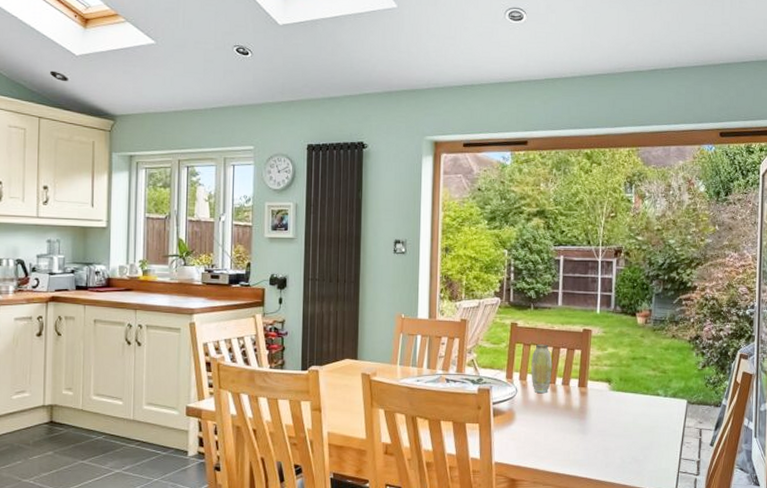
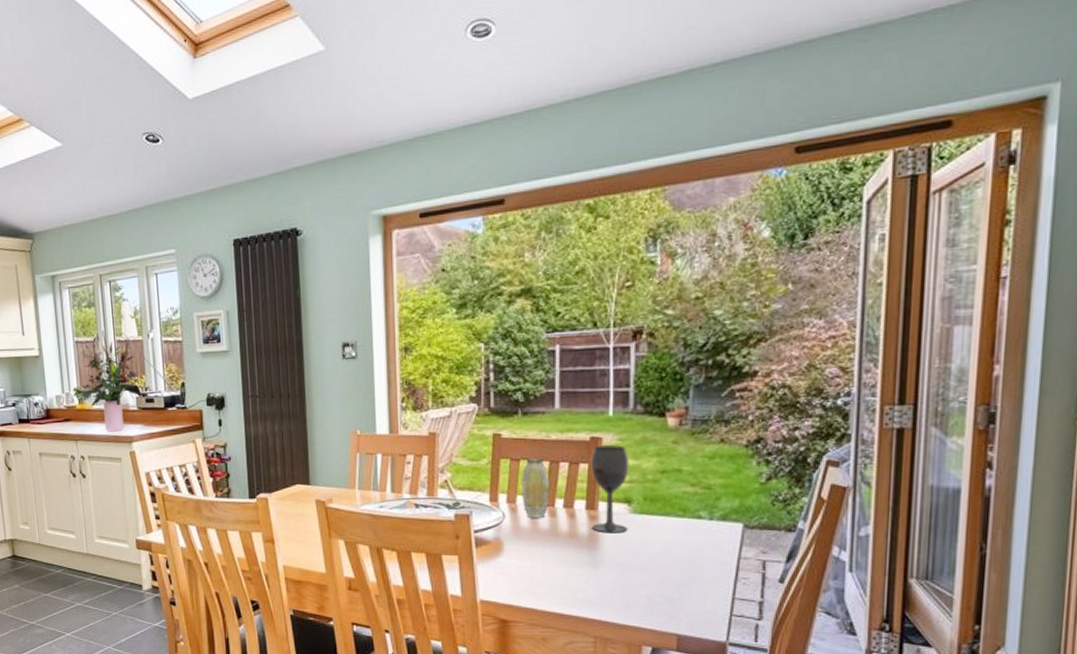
bouquet: none [138,219,208,303] -> present [73,340,143,432]
wine glass: none [583,336,611,406] -> present [591,445,630,534]

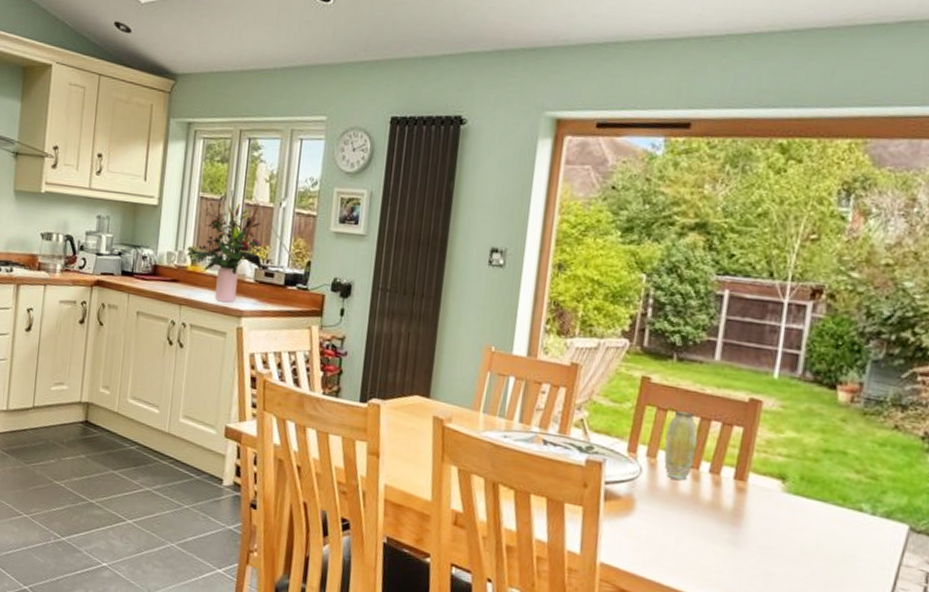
wine glass: present [591,445,630,534] -> none [738,409,790,513]

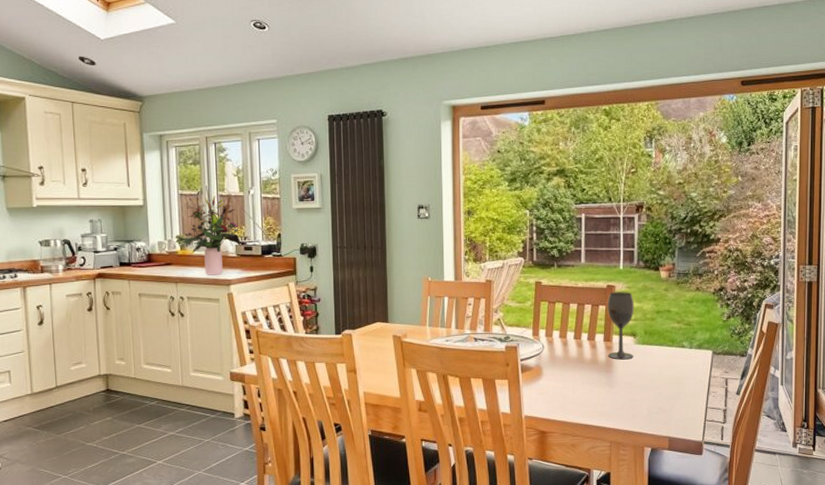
vase: present [663,410,698,480] -> none [556,301,578,348]
wine glass: none [738,409,790,513] -> present [607,292,635,360]

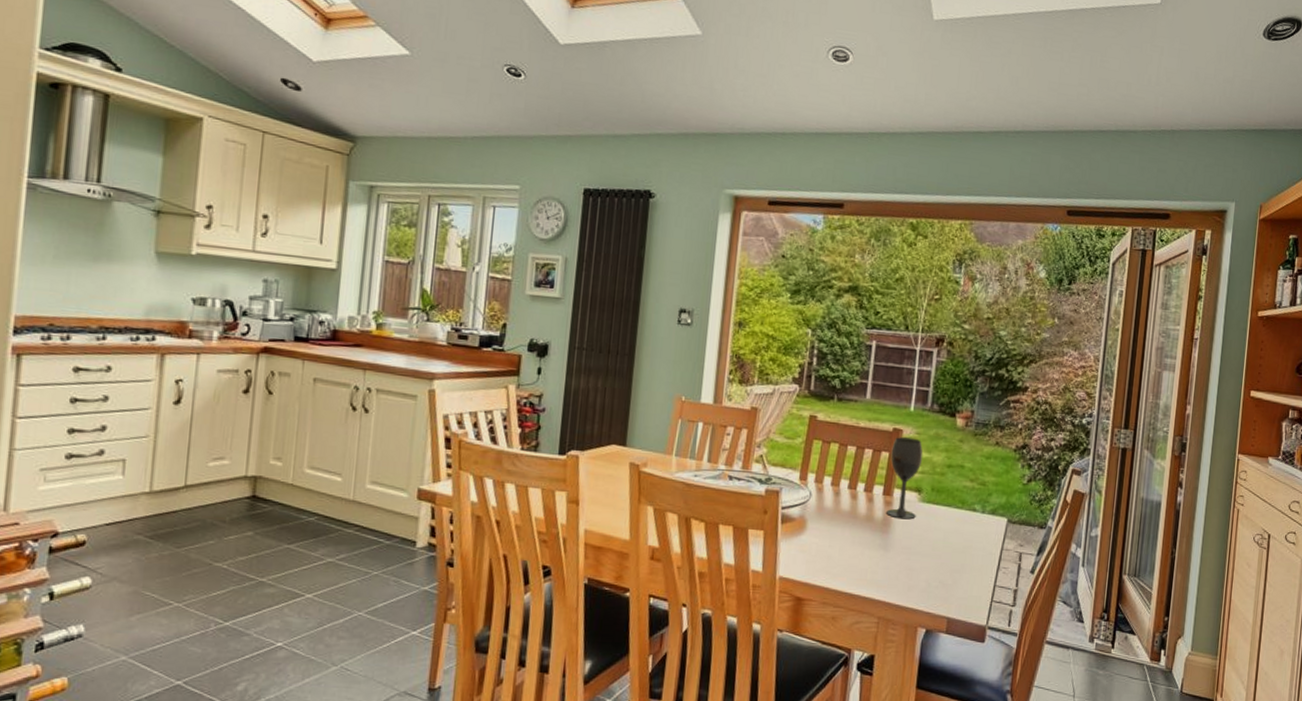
bouquet: present [175,195,241,275] -> none [371,265,455,366]

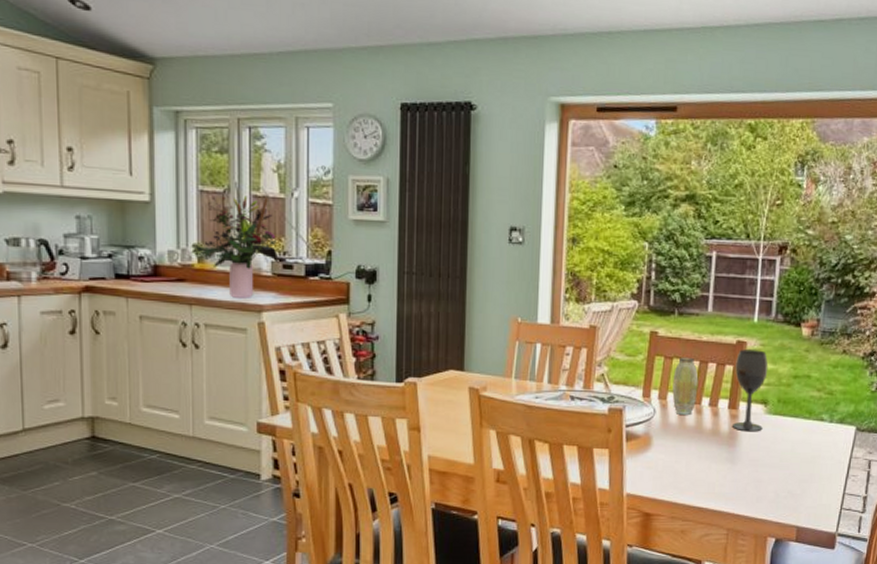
bouquet: none [371,265,455,366] -> present [191,194,279,298]
vase: none [828,441,855,500] -> present [672,357,699,415]

